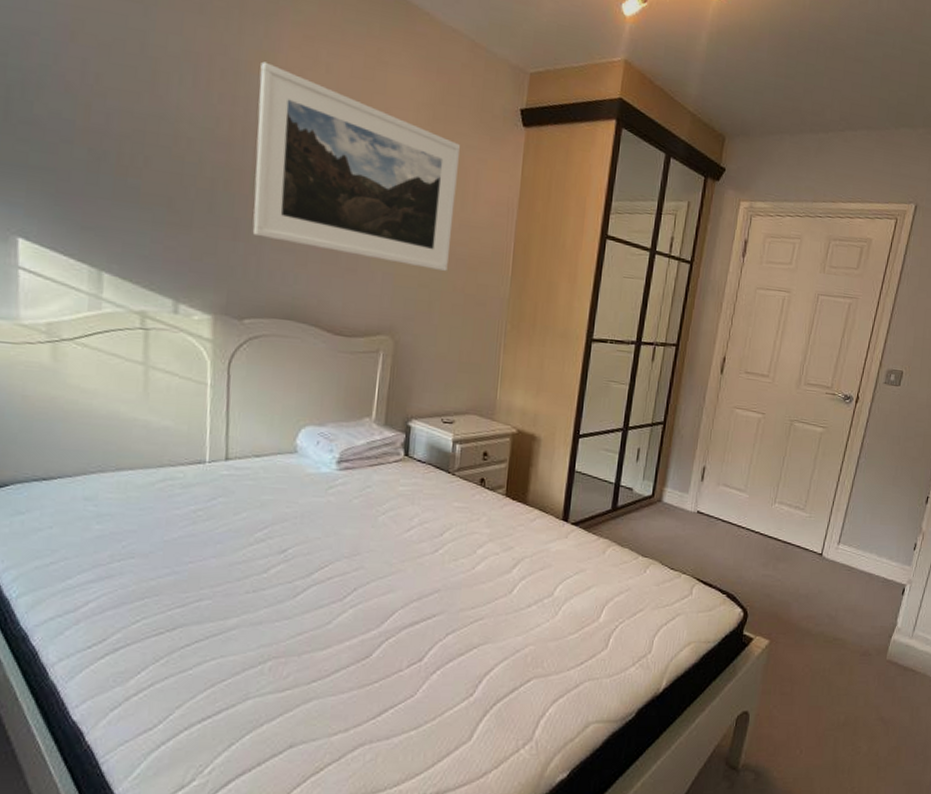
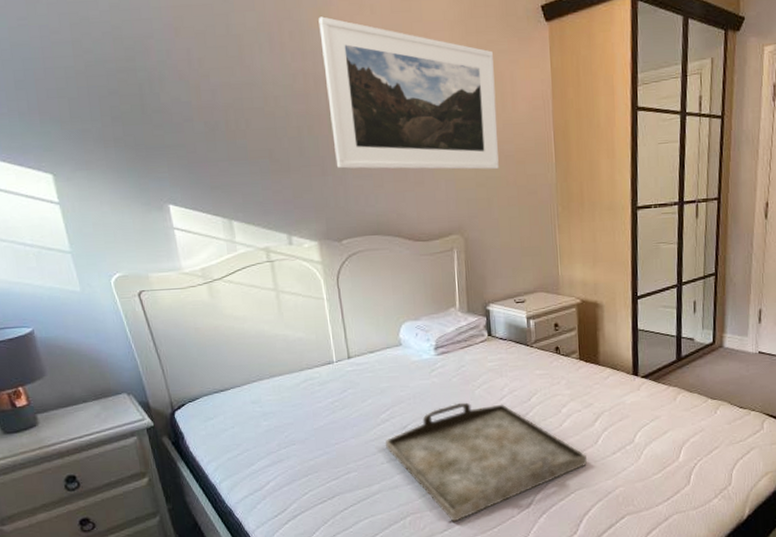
serving tray: none [254,529,498,672] -> present [385,402,587,522]

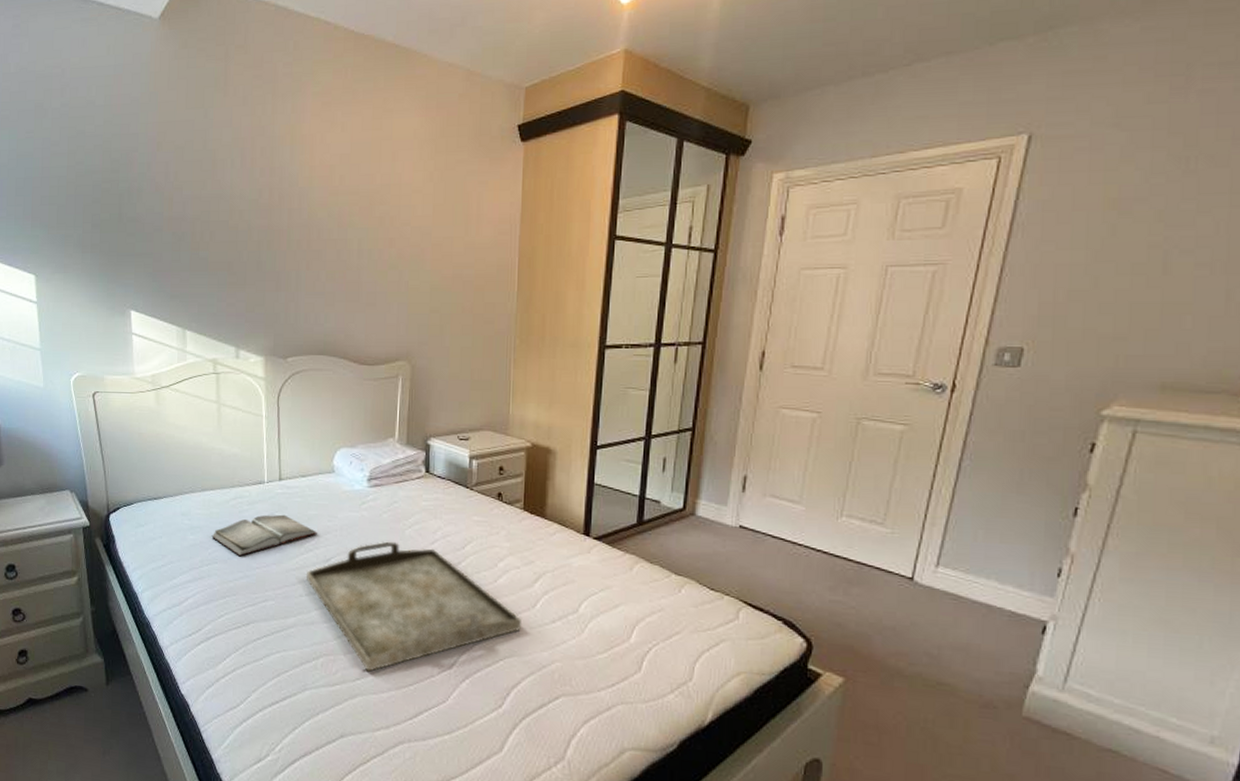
hardback book: none [286,390,391,436] -> present [211,514,317,557]
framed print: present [318,16,499,170] -> none [290,133,461,295]

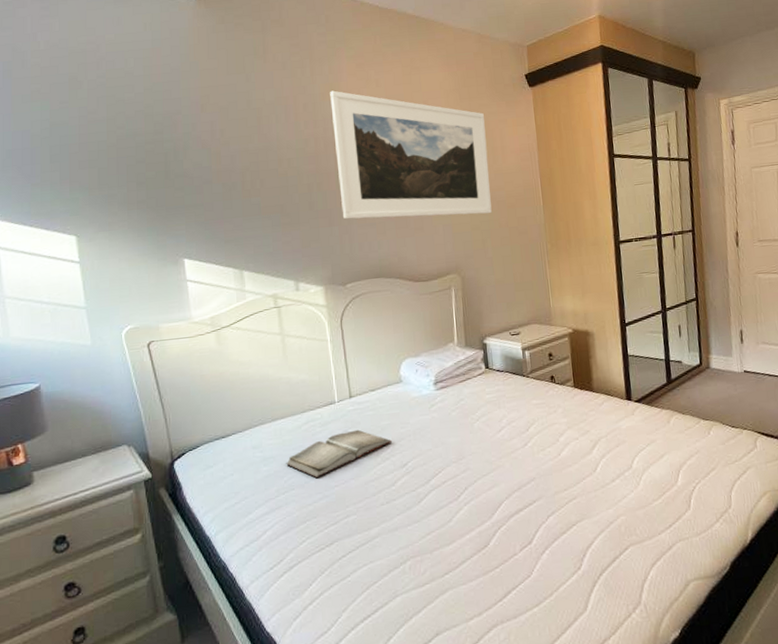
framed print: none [290,133,461,295] -> present [330,90,492,219]
serving tray: present [305,541,521,672] -> none [385,436,587,564]

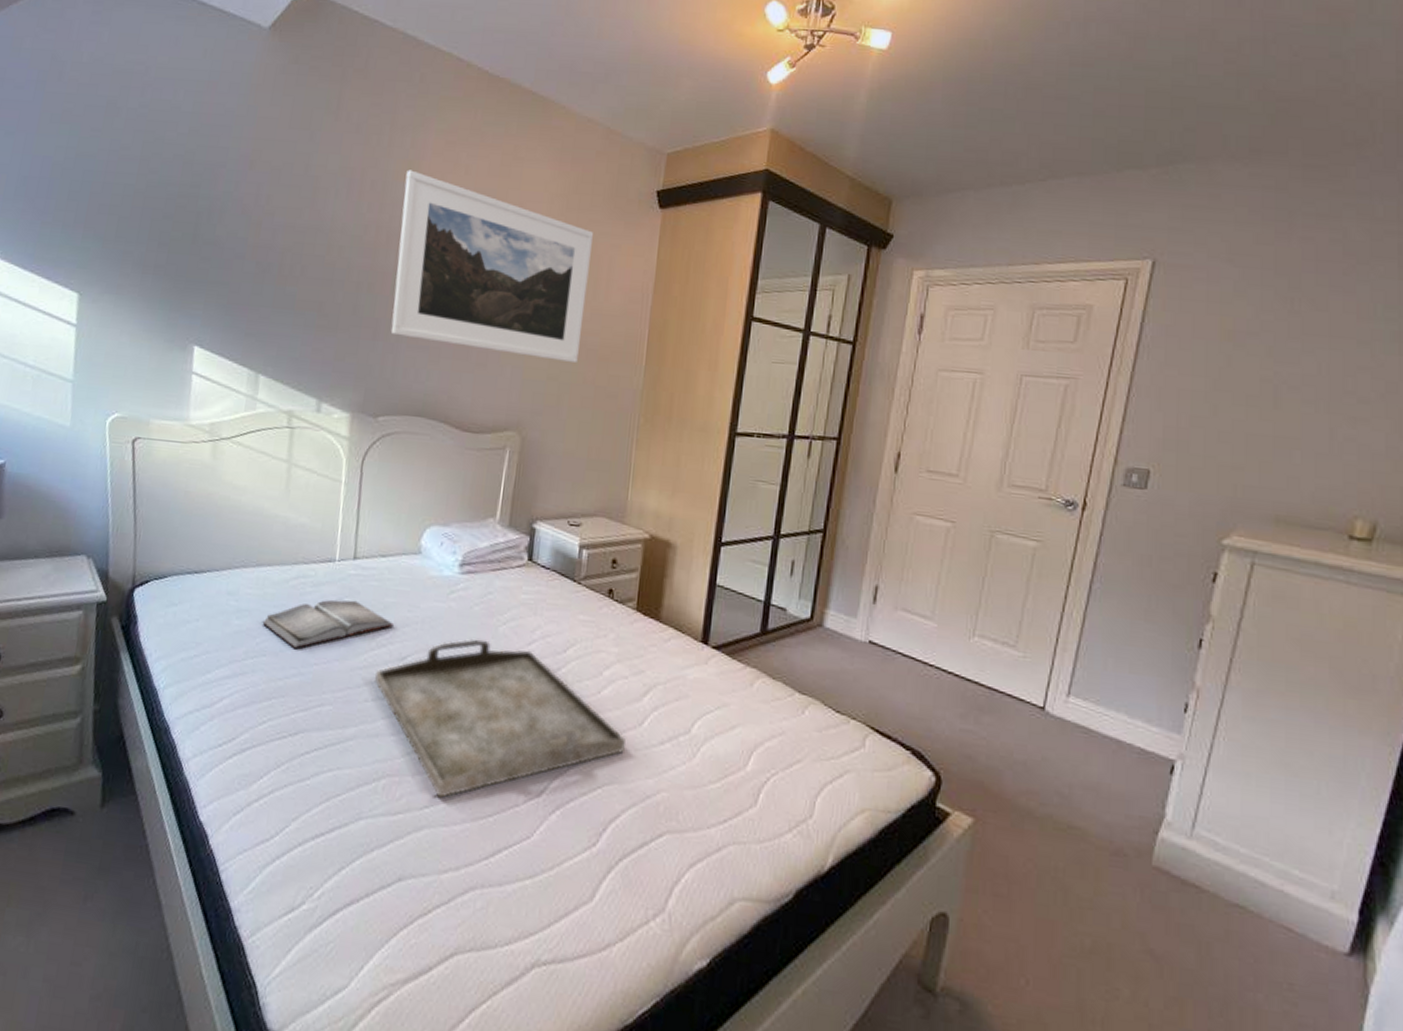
serving tray: none [385,436,587,564] -> present [373,638,626,798]

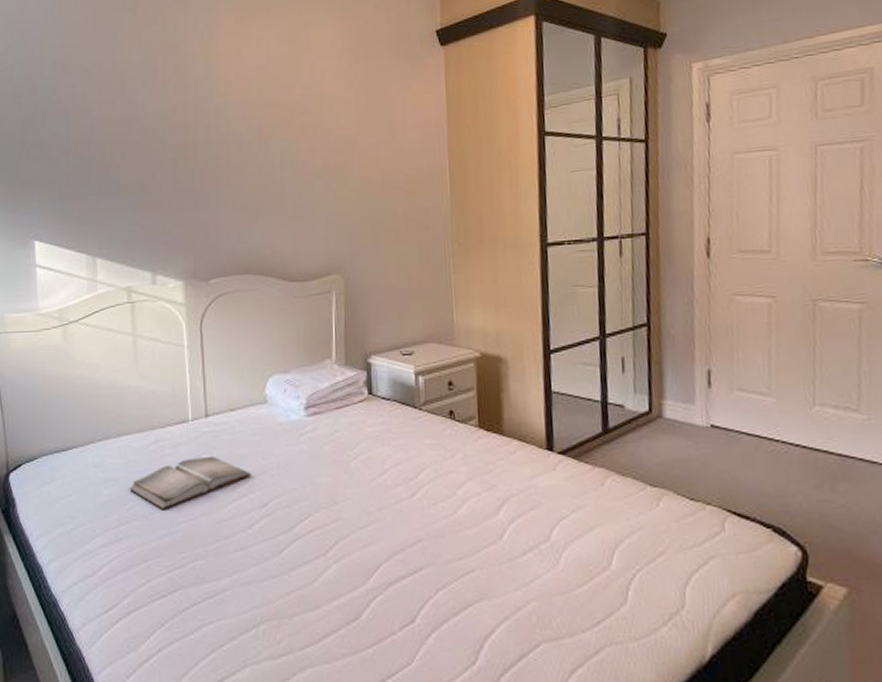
serving tray: present [373,638,626,798] -> none [240,476,489,636]
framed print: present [390,170,593,364] -> none [204,49,386,202]

